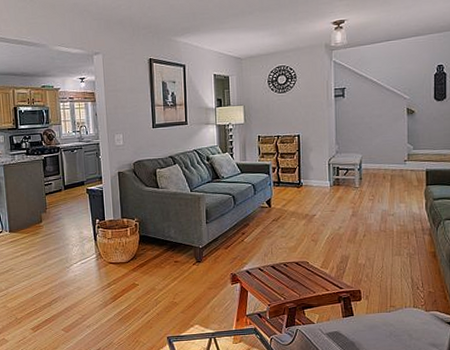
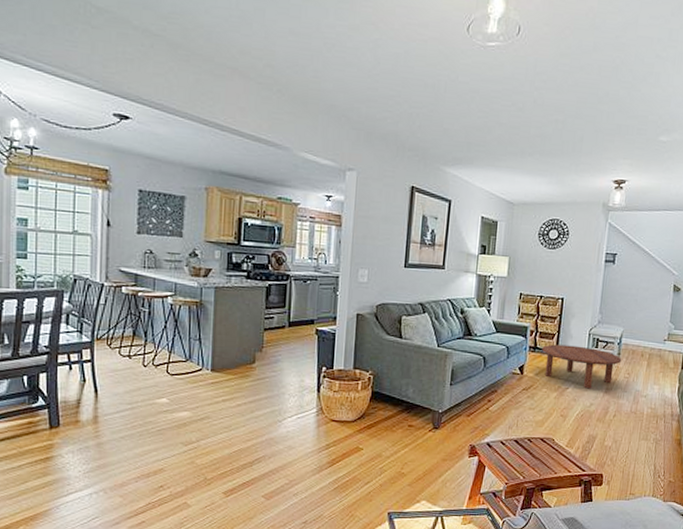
coffee table: none [285,176,364,214] -> present [542,344,622,389]

